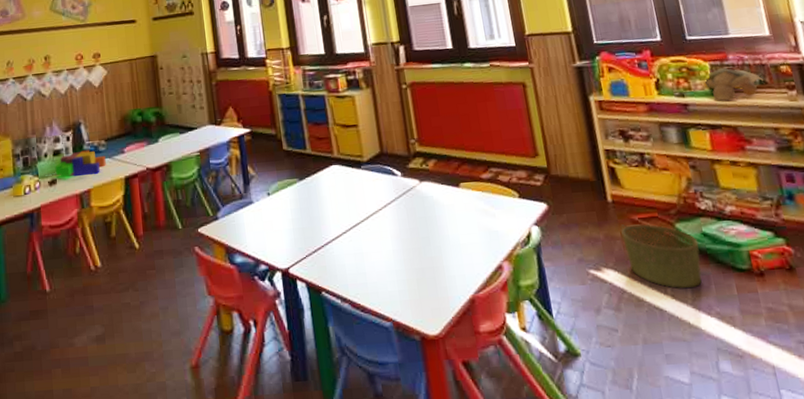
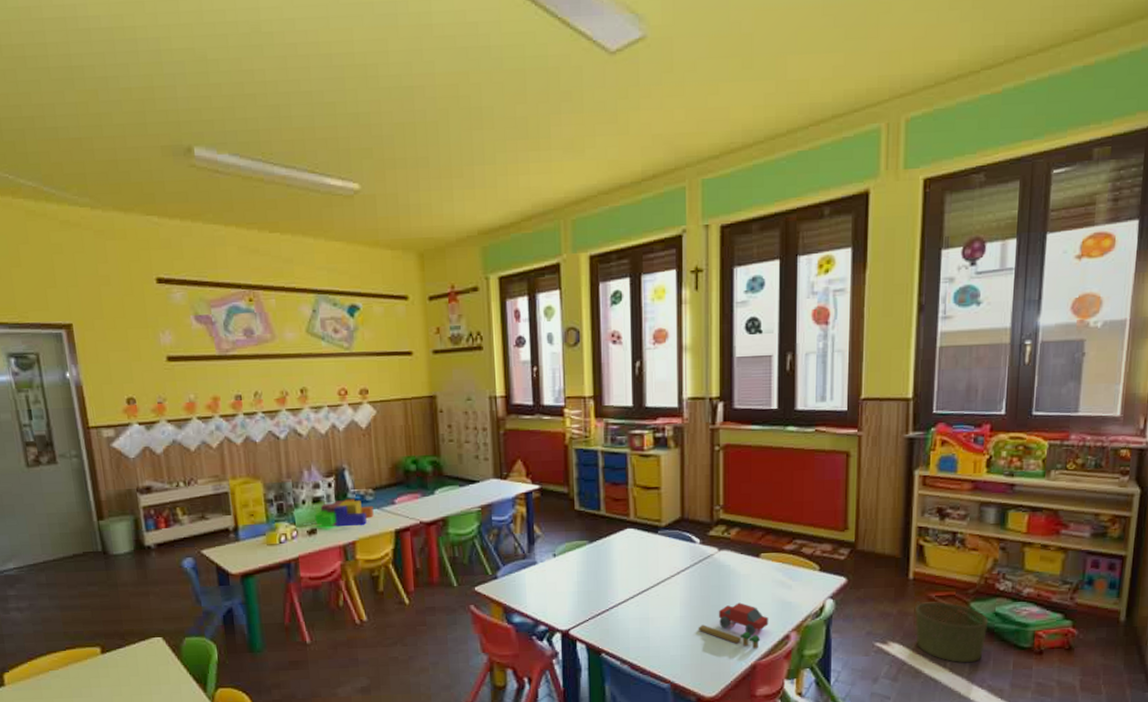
toy building blocks: none [411,233,480,282] -> present [698,602,769,649]
stuffed animal: present [705,67,764,101] -> none [1039,448,1100,483]

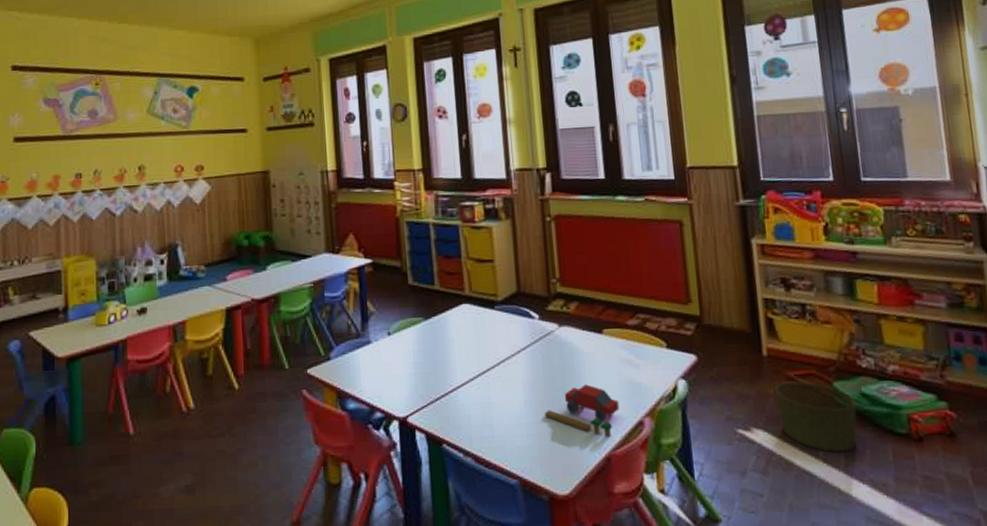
toy blocks: present [314,499,374,527] -> none [145,276,205,306]

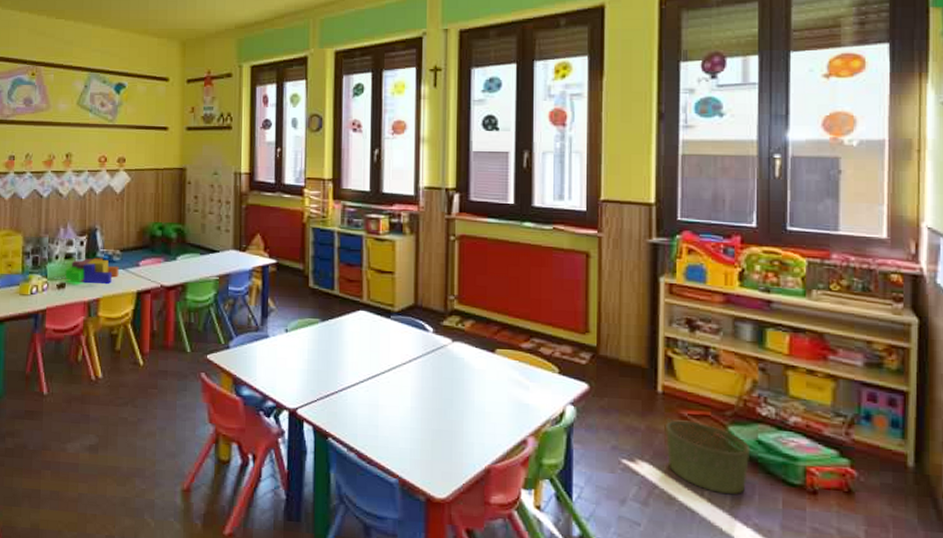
toy blocks: none [145,276,205,306] -> present [65,257,119,284]
toy building blocks: present [544,384,620,438] -> none [429,399,504,451]

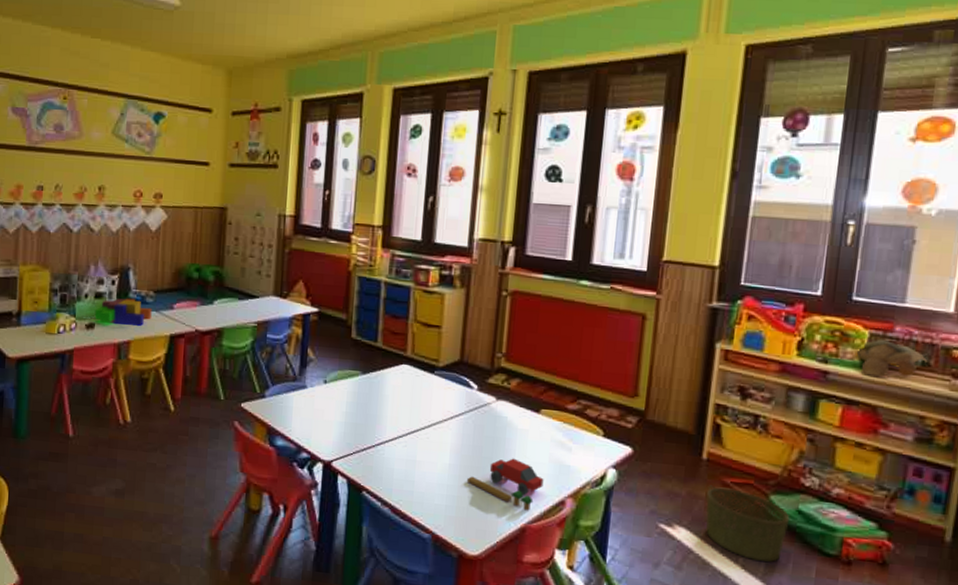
toy building blocks: none [429,399,504,451] -> present [466,458,544,511]
stuffed animal: none [798,266,868,304] -> present [857,339,928,378]

